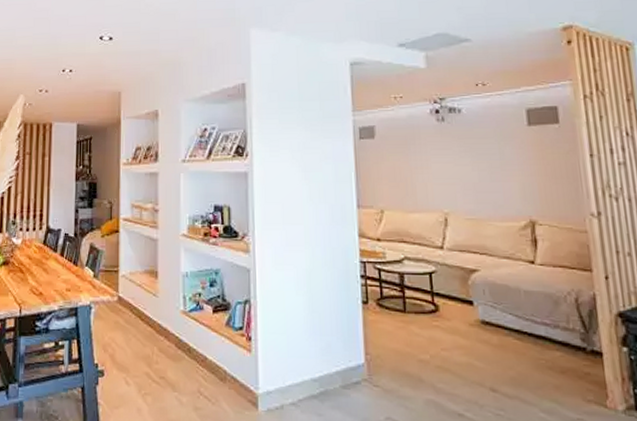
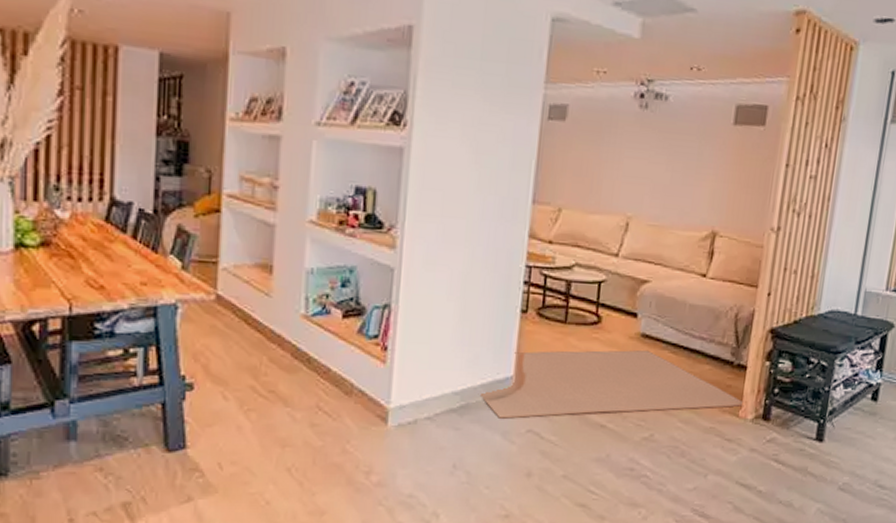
rug: none [334,336,611,406] -> present [478,350,745,419]

